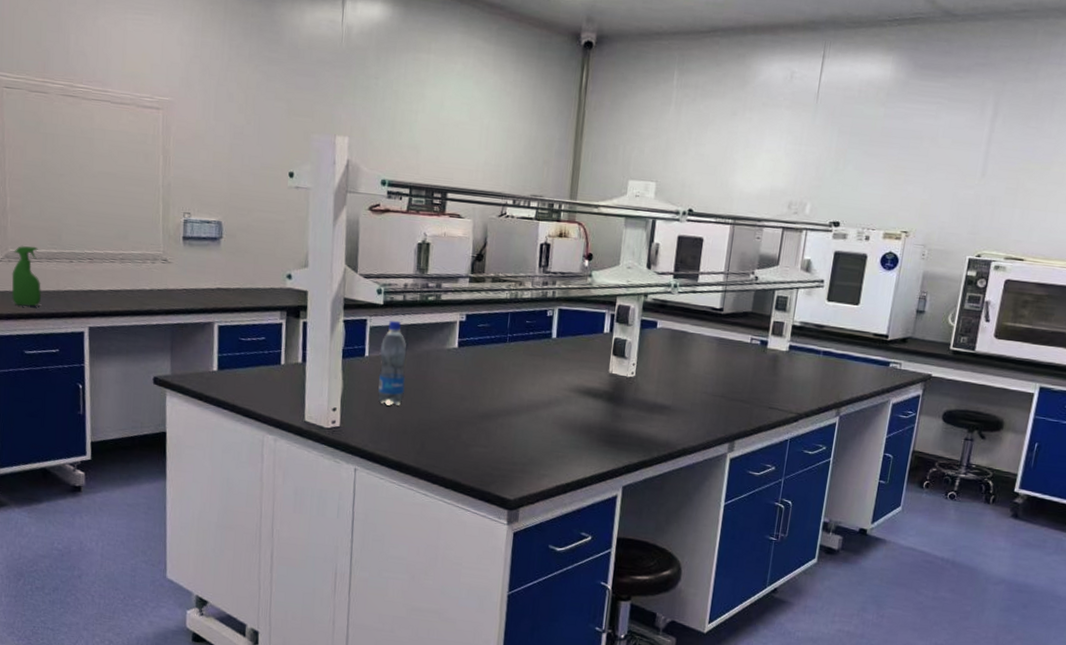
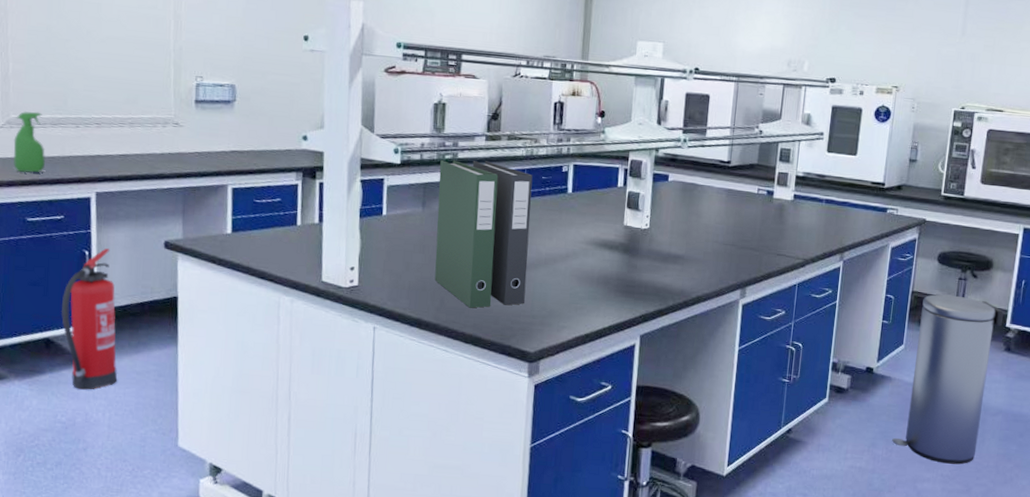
fire extinguisher: none [56,382,109,520] -> present [61,248,117,390]
bottle: present [378,320,407,407] -> none [396,179,425,264]
binder: none [415,302,517,453] -> present [434,160,533,308]
pedal bin: none [884,455,1012,634] -> present [892,294,1003,465]

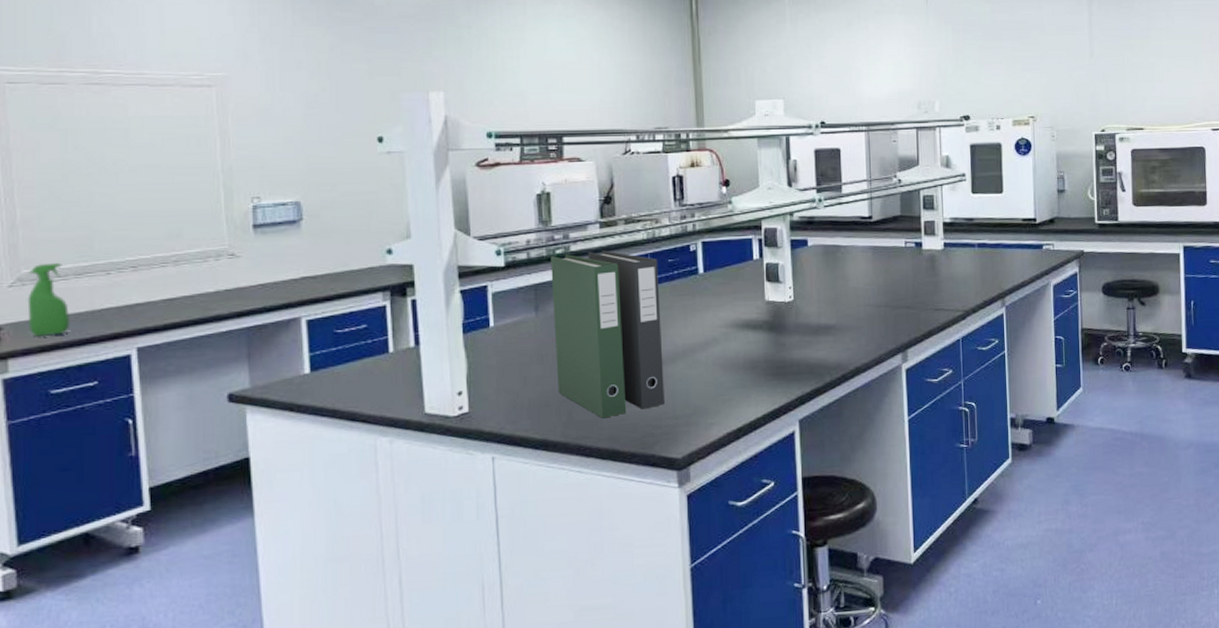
fire extinguisher: present [61,248,117,390] -> none [101,413,179,590]
pedal bin: present [892,294,1003,465] -> none [1085,326,1178,510]

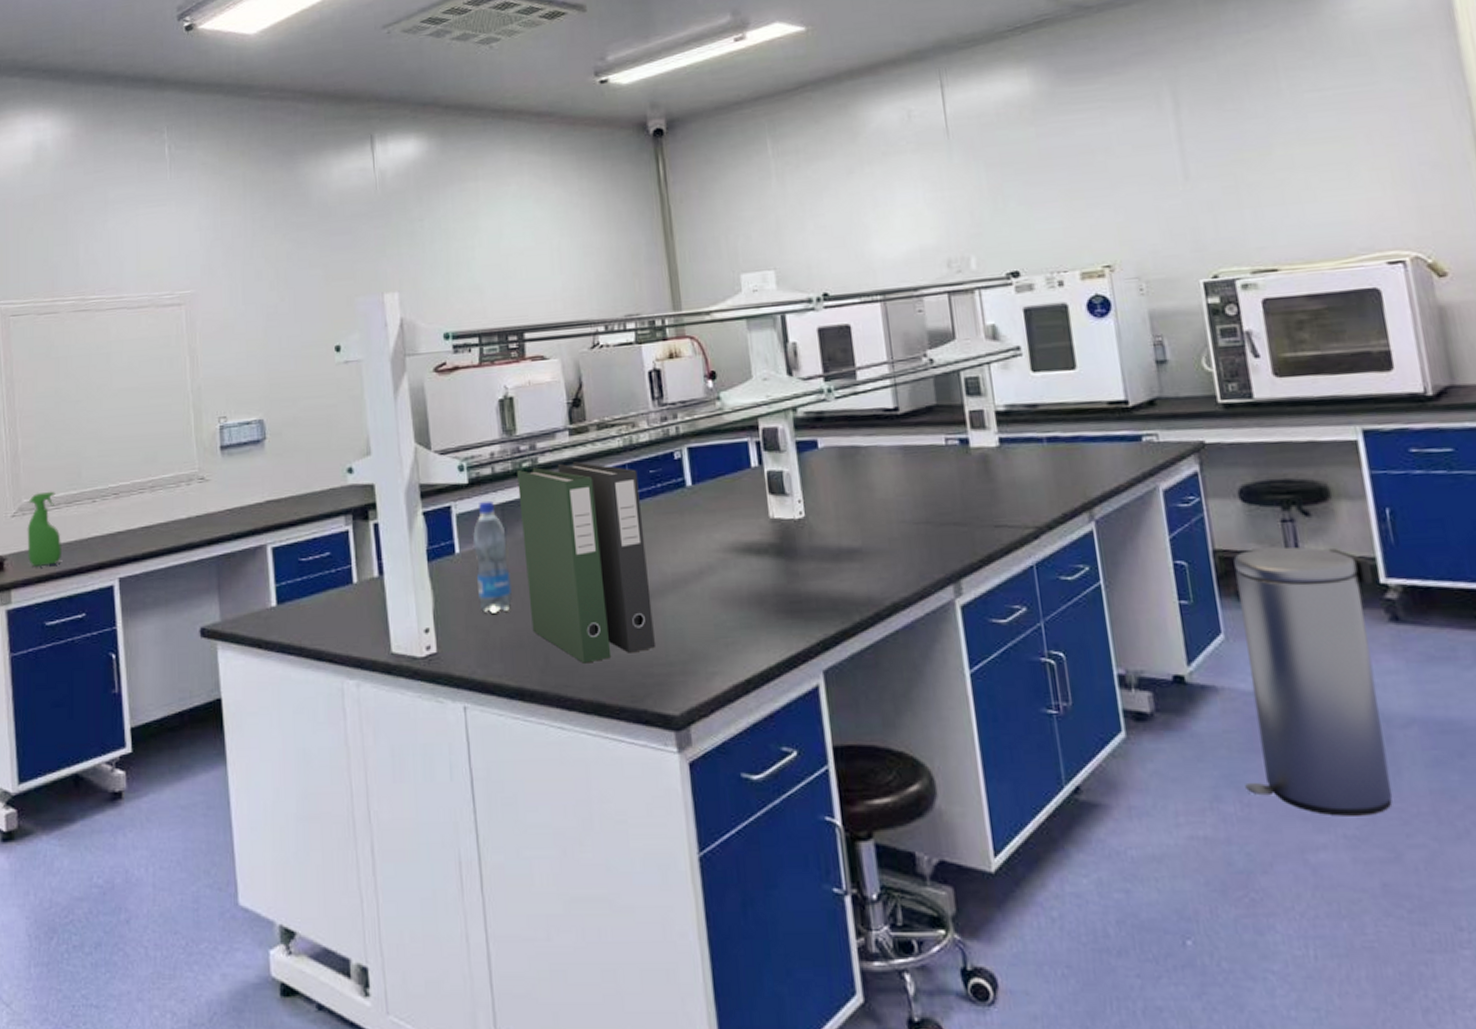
bottle: none [506,281,541,379] -> present [472,500,512,615]
pedal bin: none [1085,326,1178,510] -> present [1233,546,1393,816]

